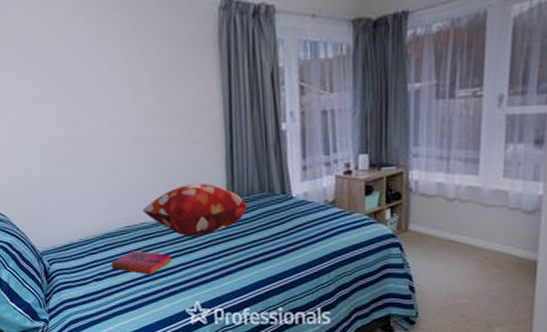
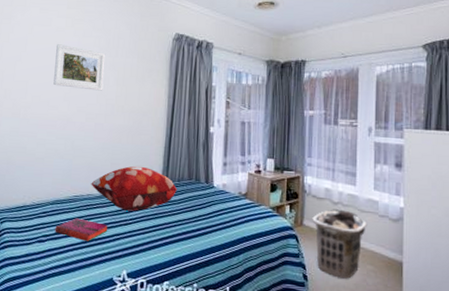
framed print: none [67,38,137,96] -> present [53,44,106,91]
clothes hamper: none [420,206,492,286] -> present [312,209,367,279]

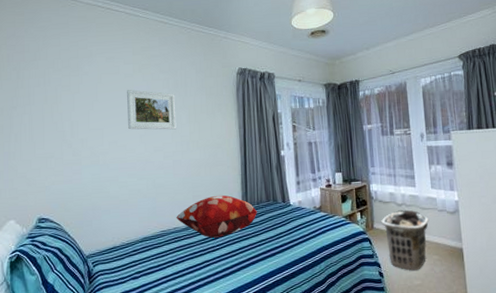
hardback book: present [55,218,108,242] -> none [147,251,198,272]

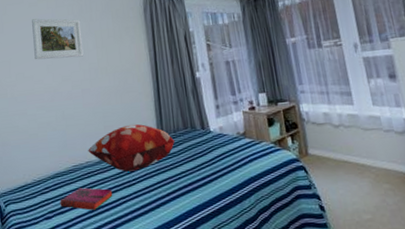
hardback book: none [147,251,198,272] -> present [60,187,113,210]
clothes hamper: present [381,209,429,271] -> none [316,131,375,203]

